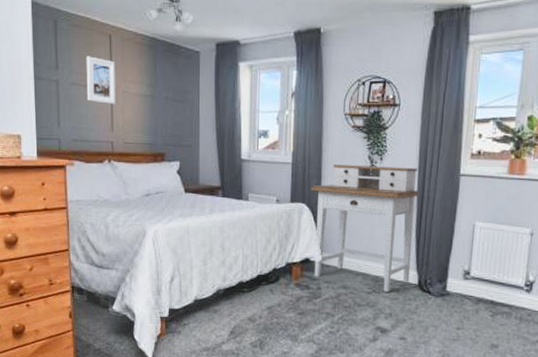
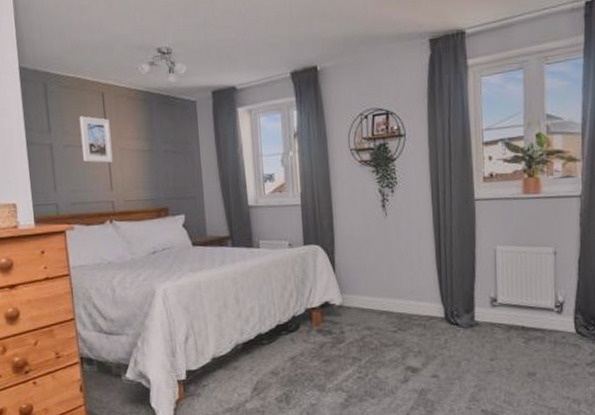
desk: present [311,164,421,292] -> none [323,197,437,329]

